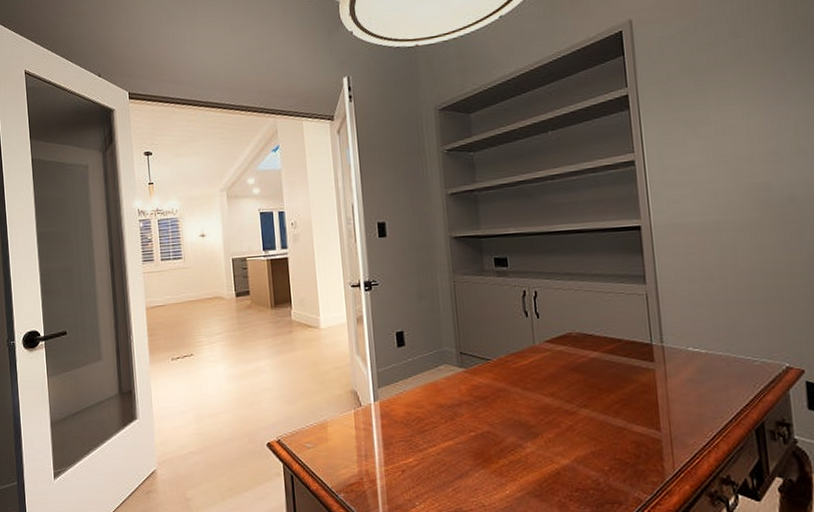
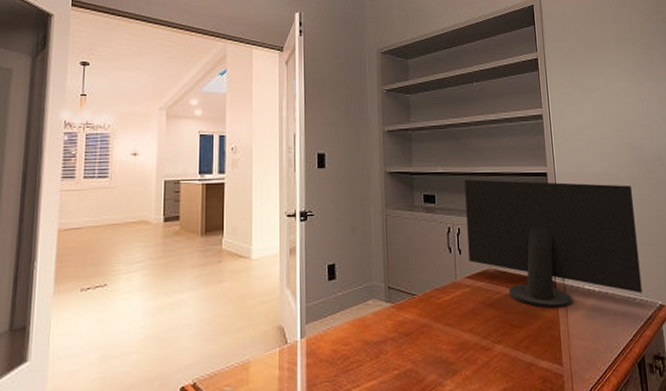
computer monitor: none [540,233,764,373] -> present [464,179,643,309]

